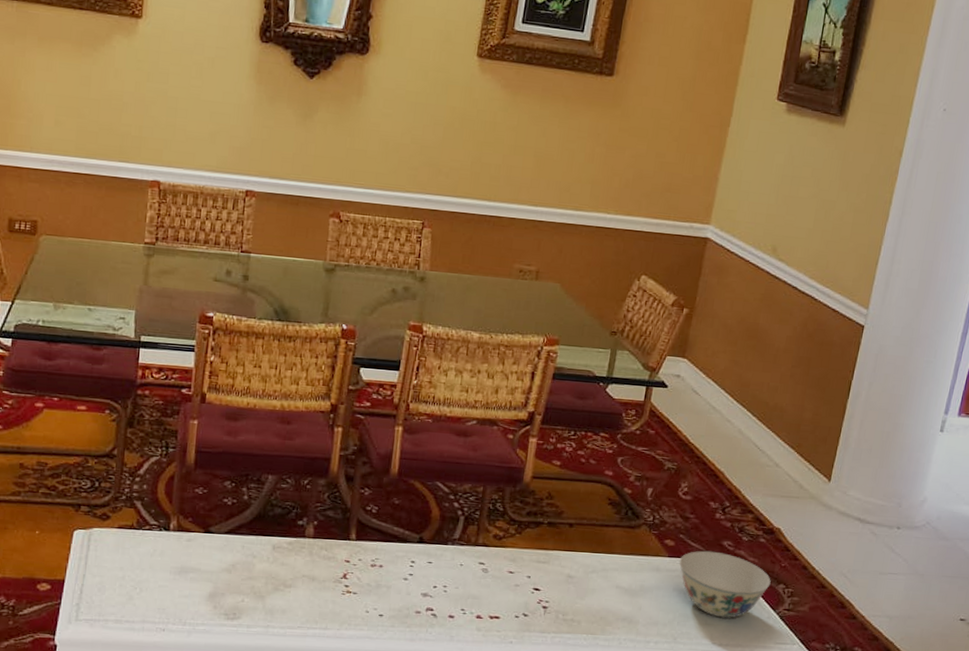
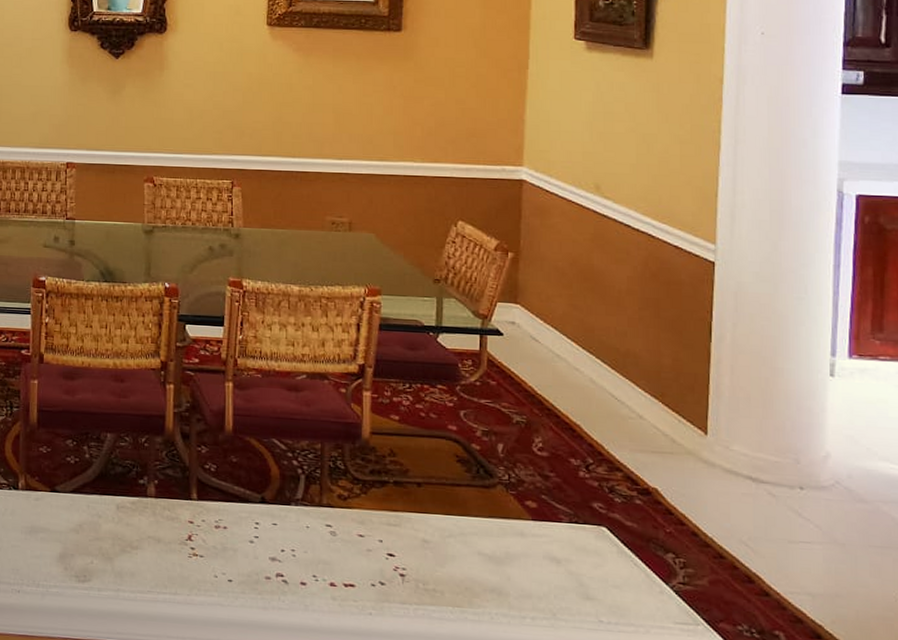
bowl: present [679,550,771,618] -> none [545,513,657,592]

